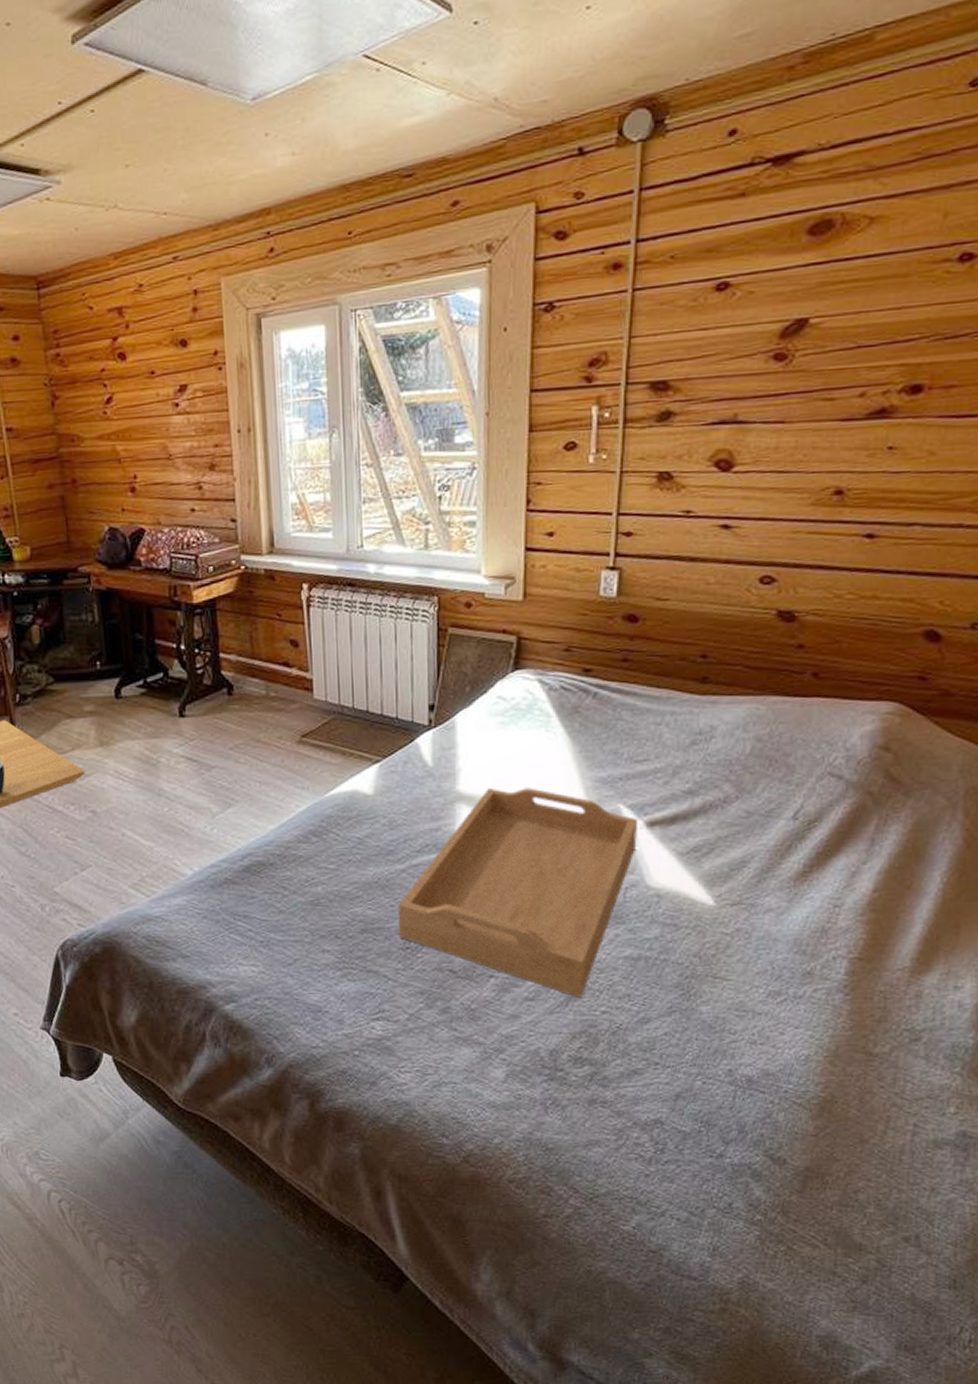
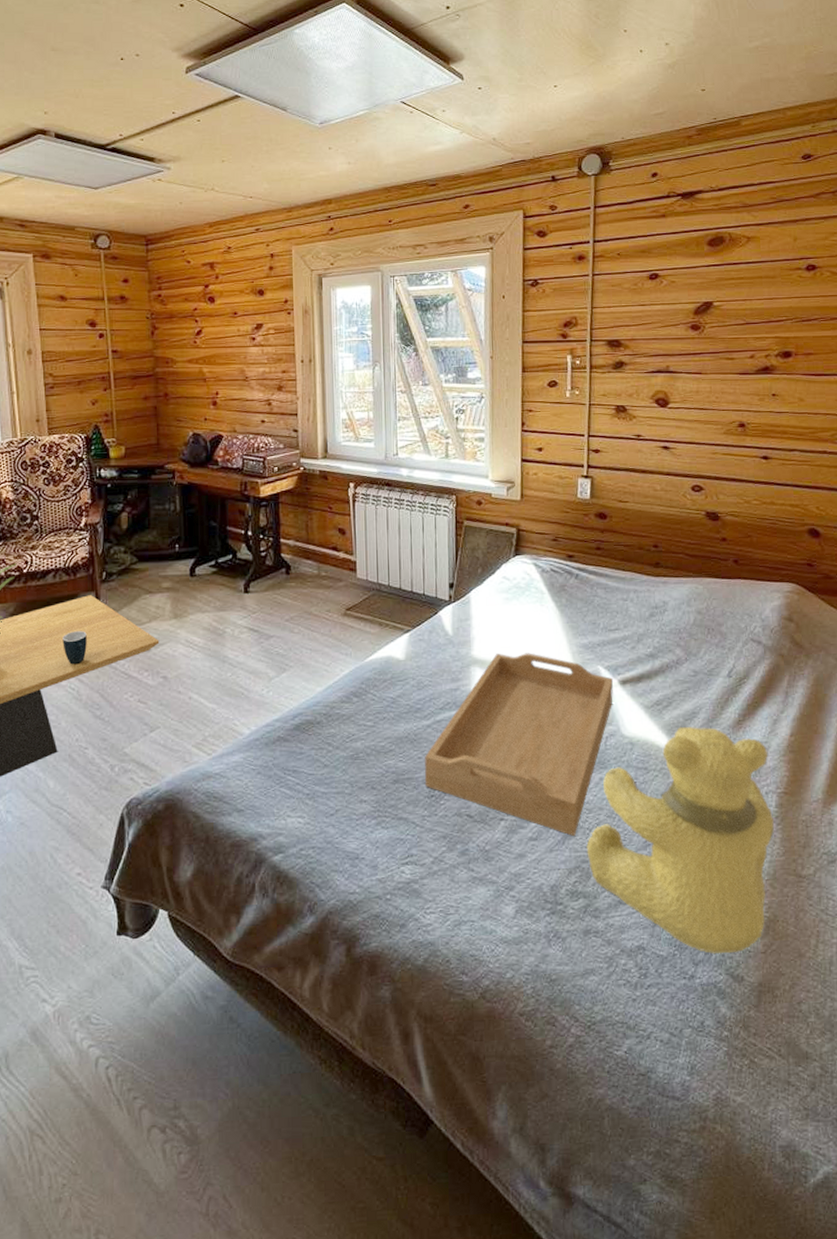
teddy bear: none [595,877,842,1134] -> present [586,726,775,955]

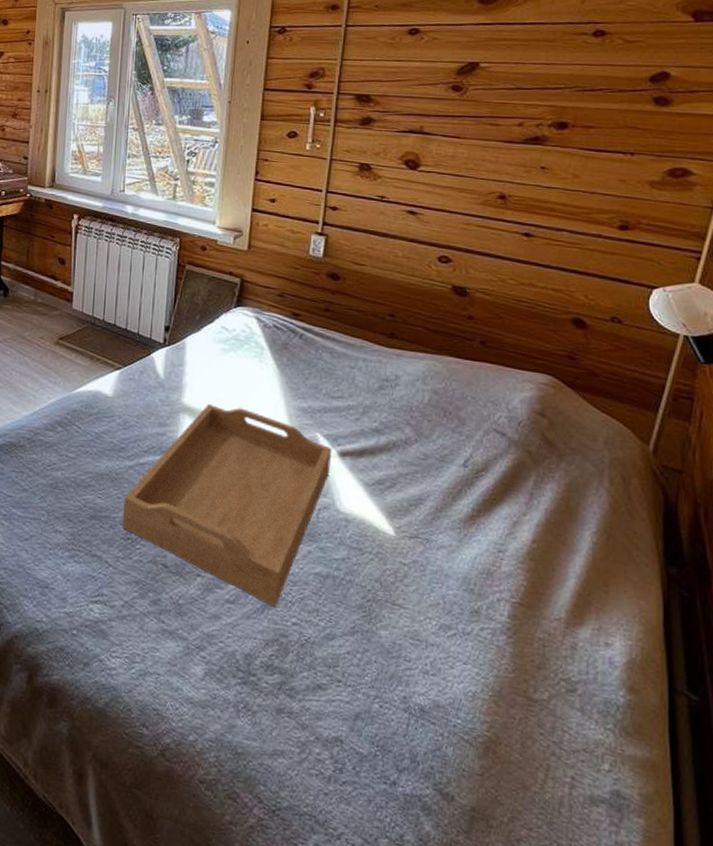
teddy bear: present [586,726,775,955] -> none [287,511,505,768]

